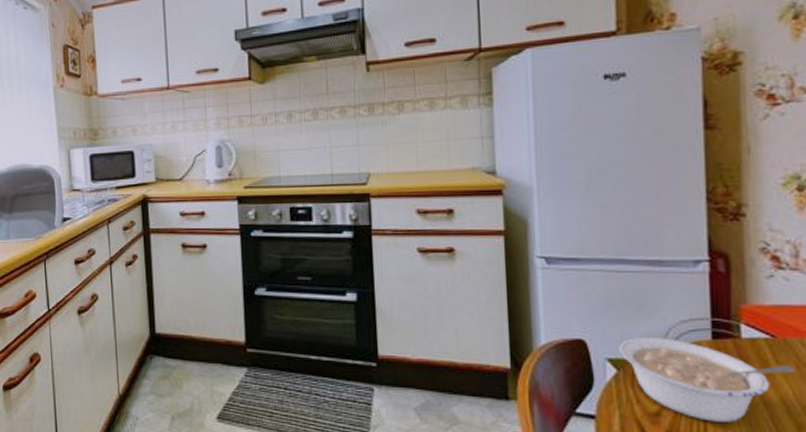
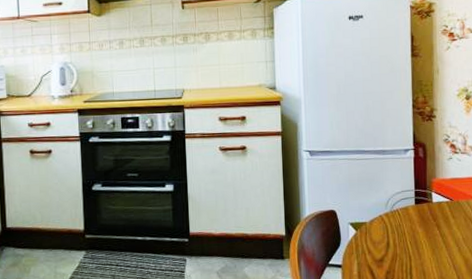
legume: present [619,338,796,422] -> none [357,205,464,262]

